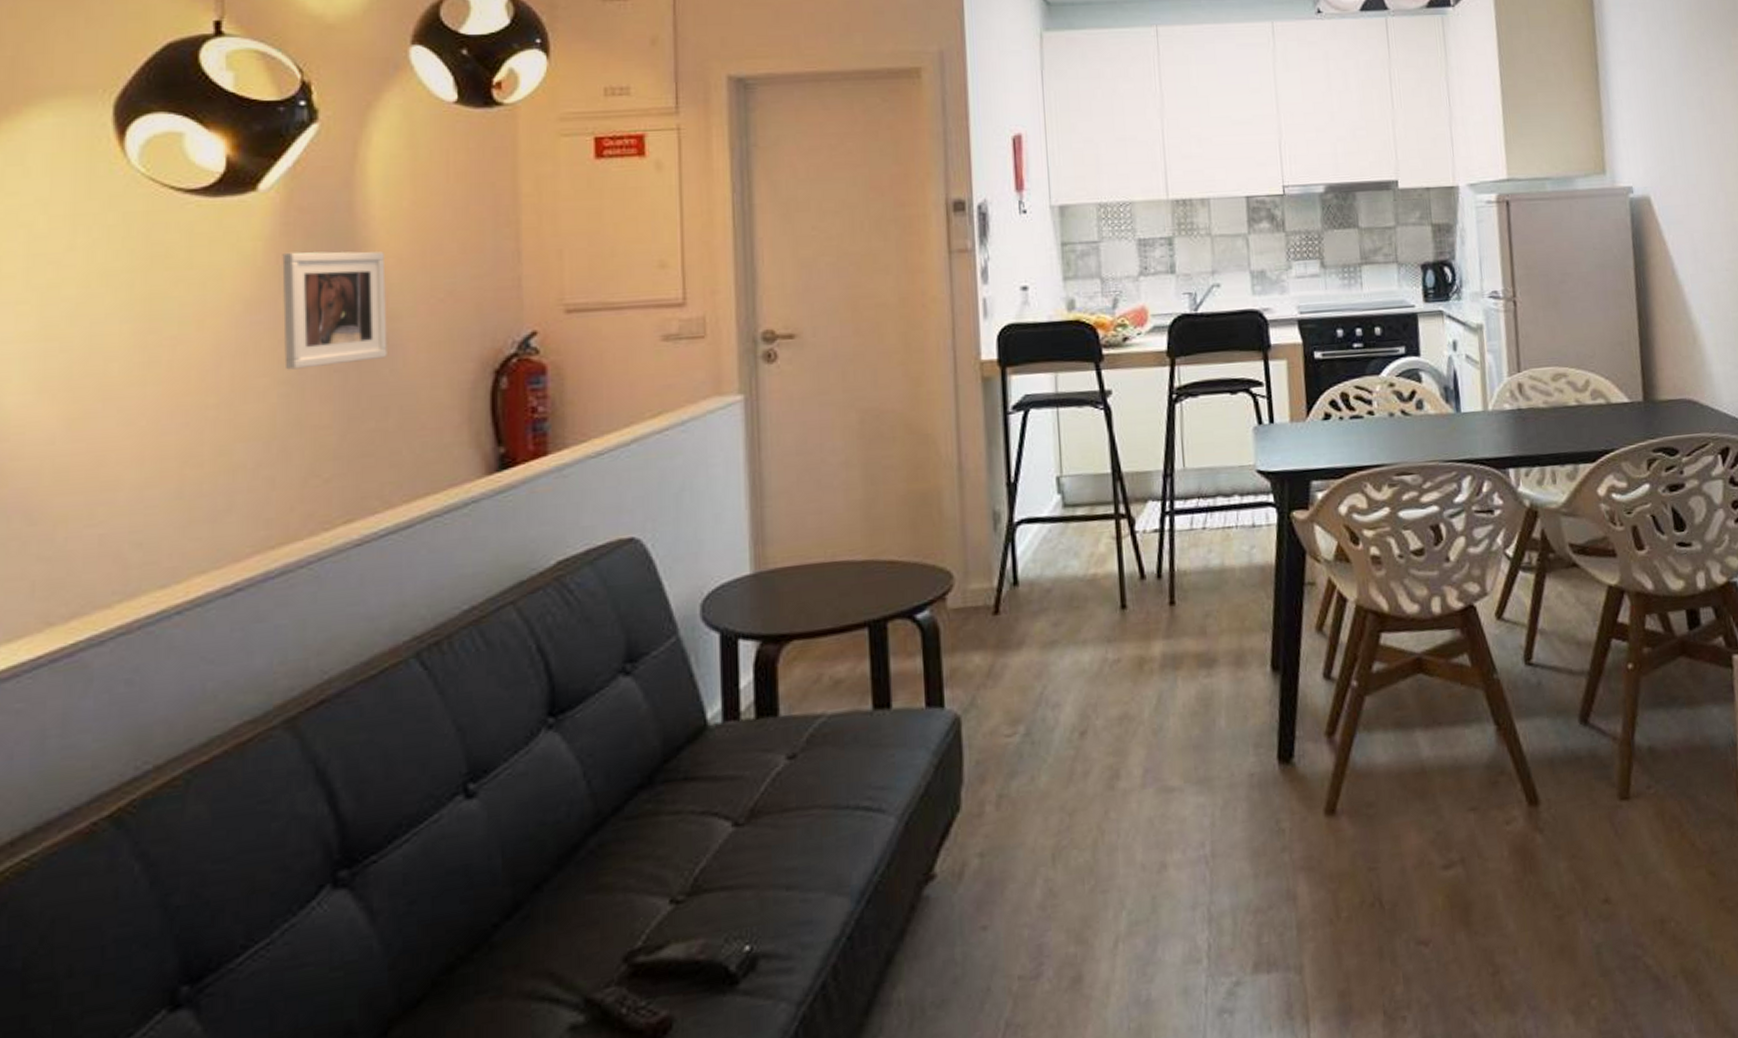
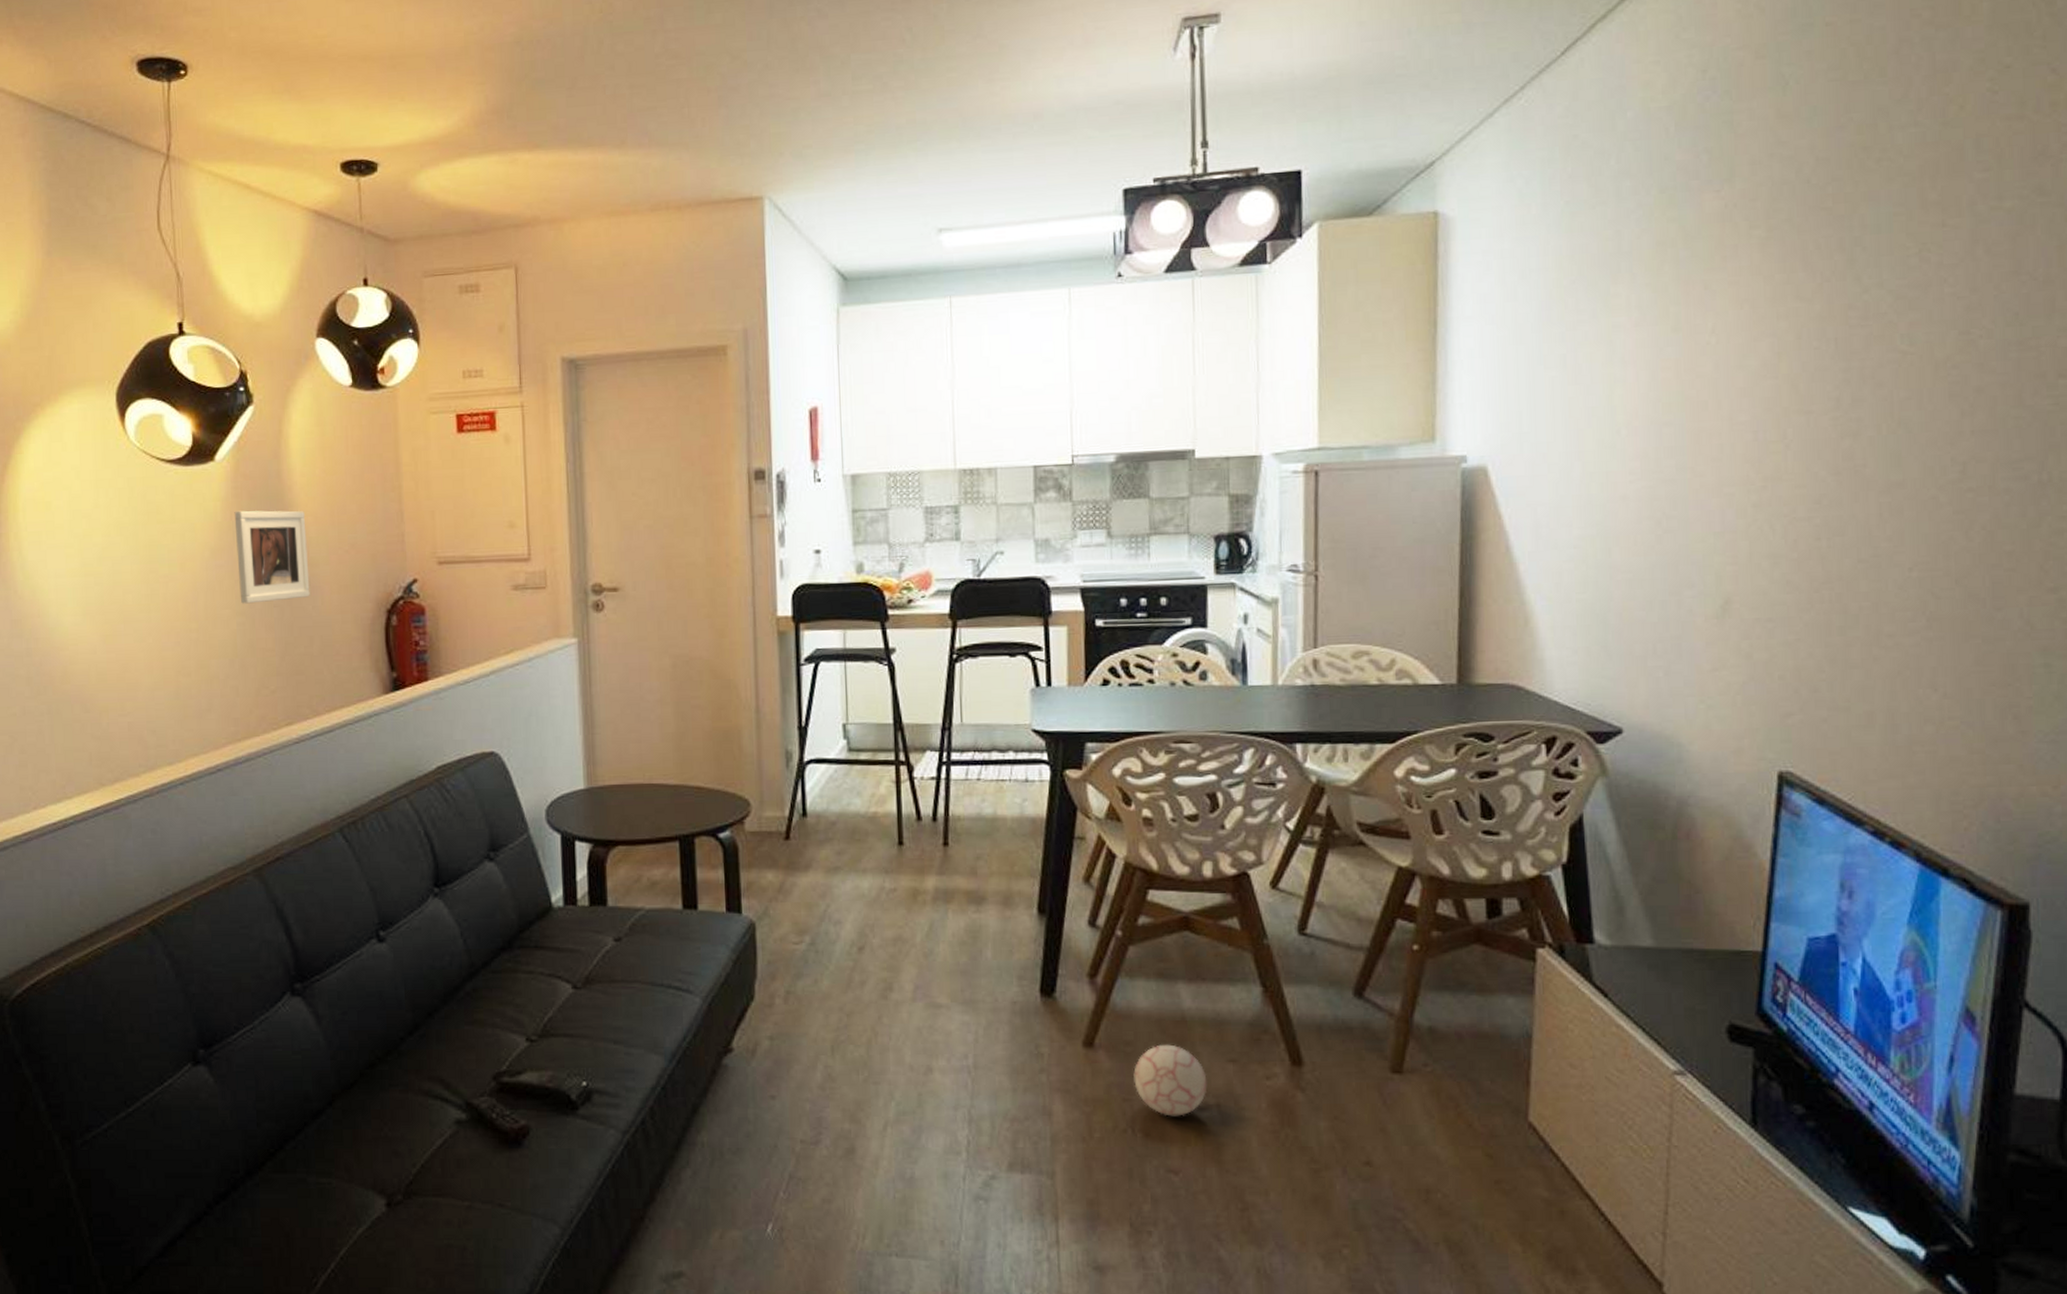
decorative ball: none [1377,799,1451,881] -> present [1133,1044,1207,1116]

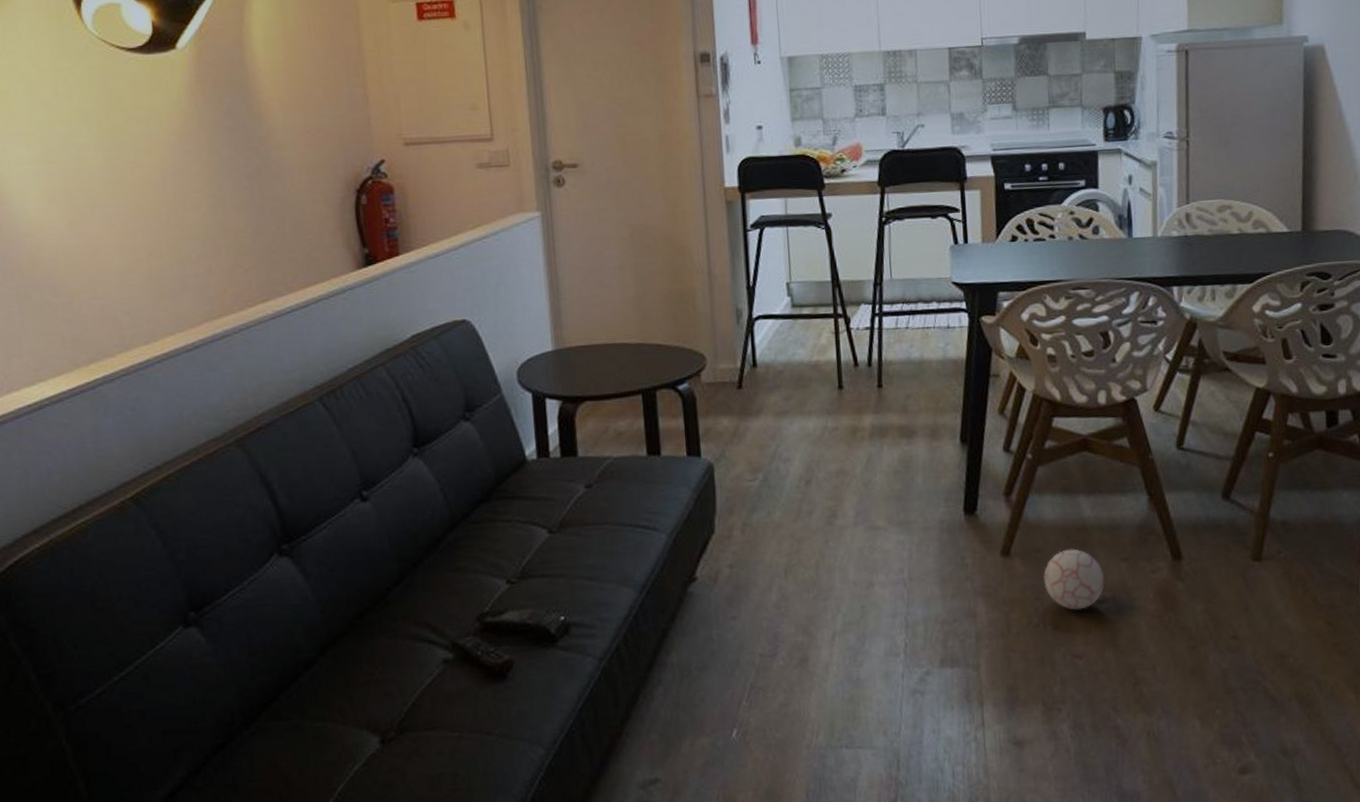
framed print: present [234,510,310,604] -> none [199,96,280,187]

